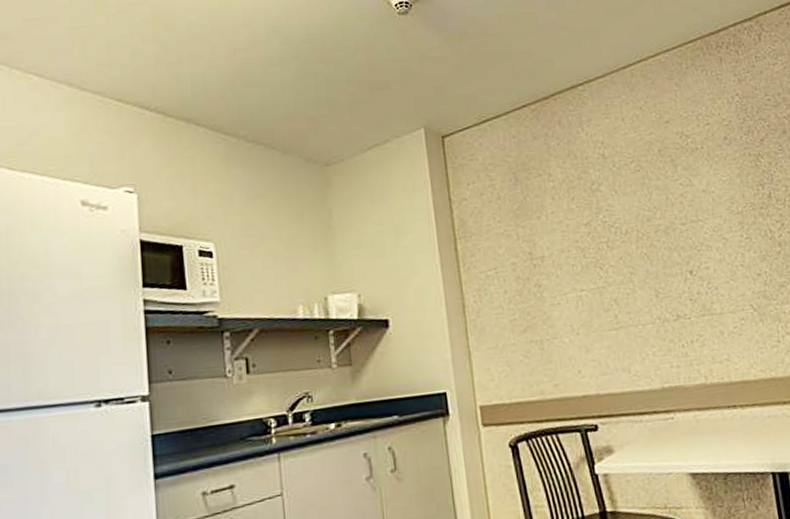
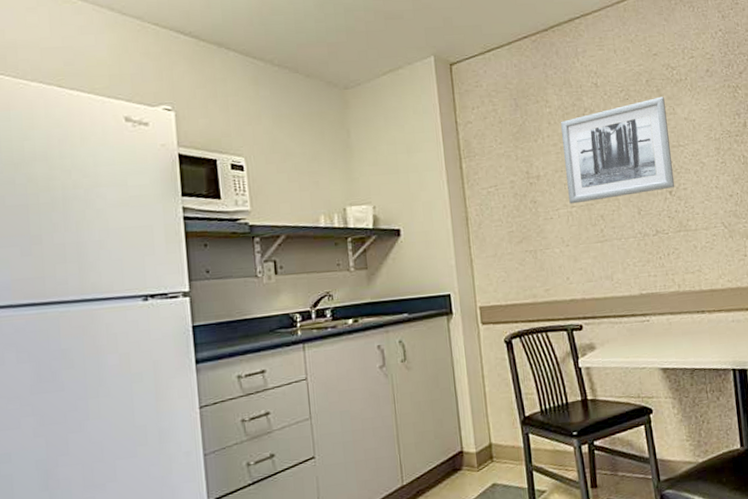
wall art: none [565,167,696,288] -> present [560,96,675,204]

